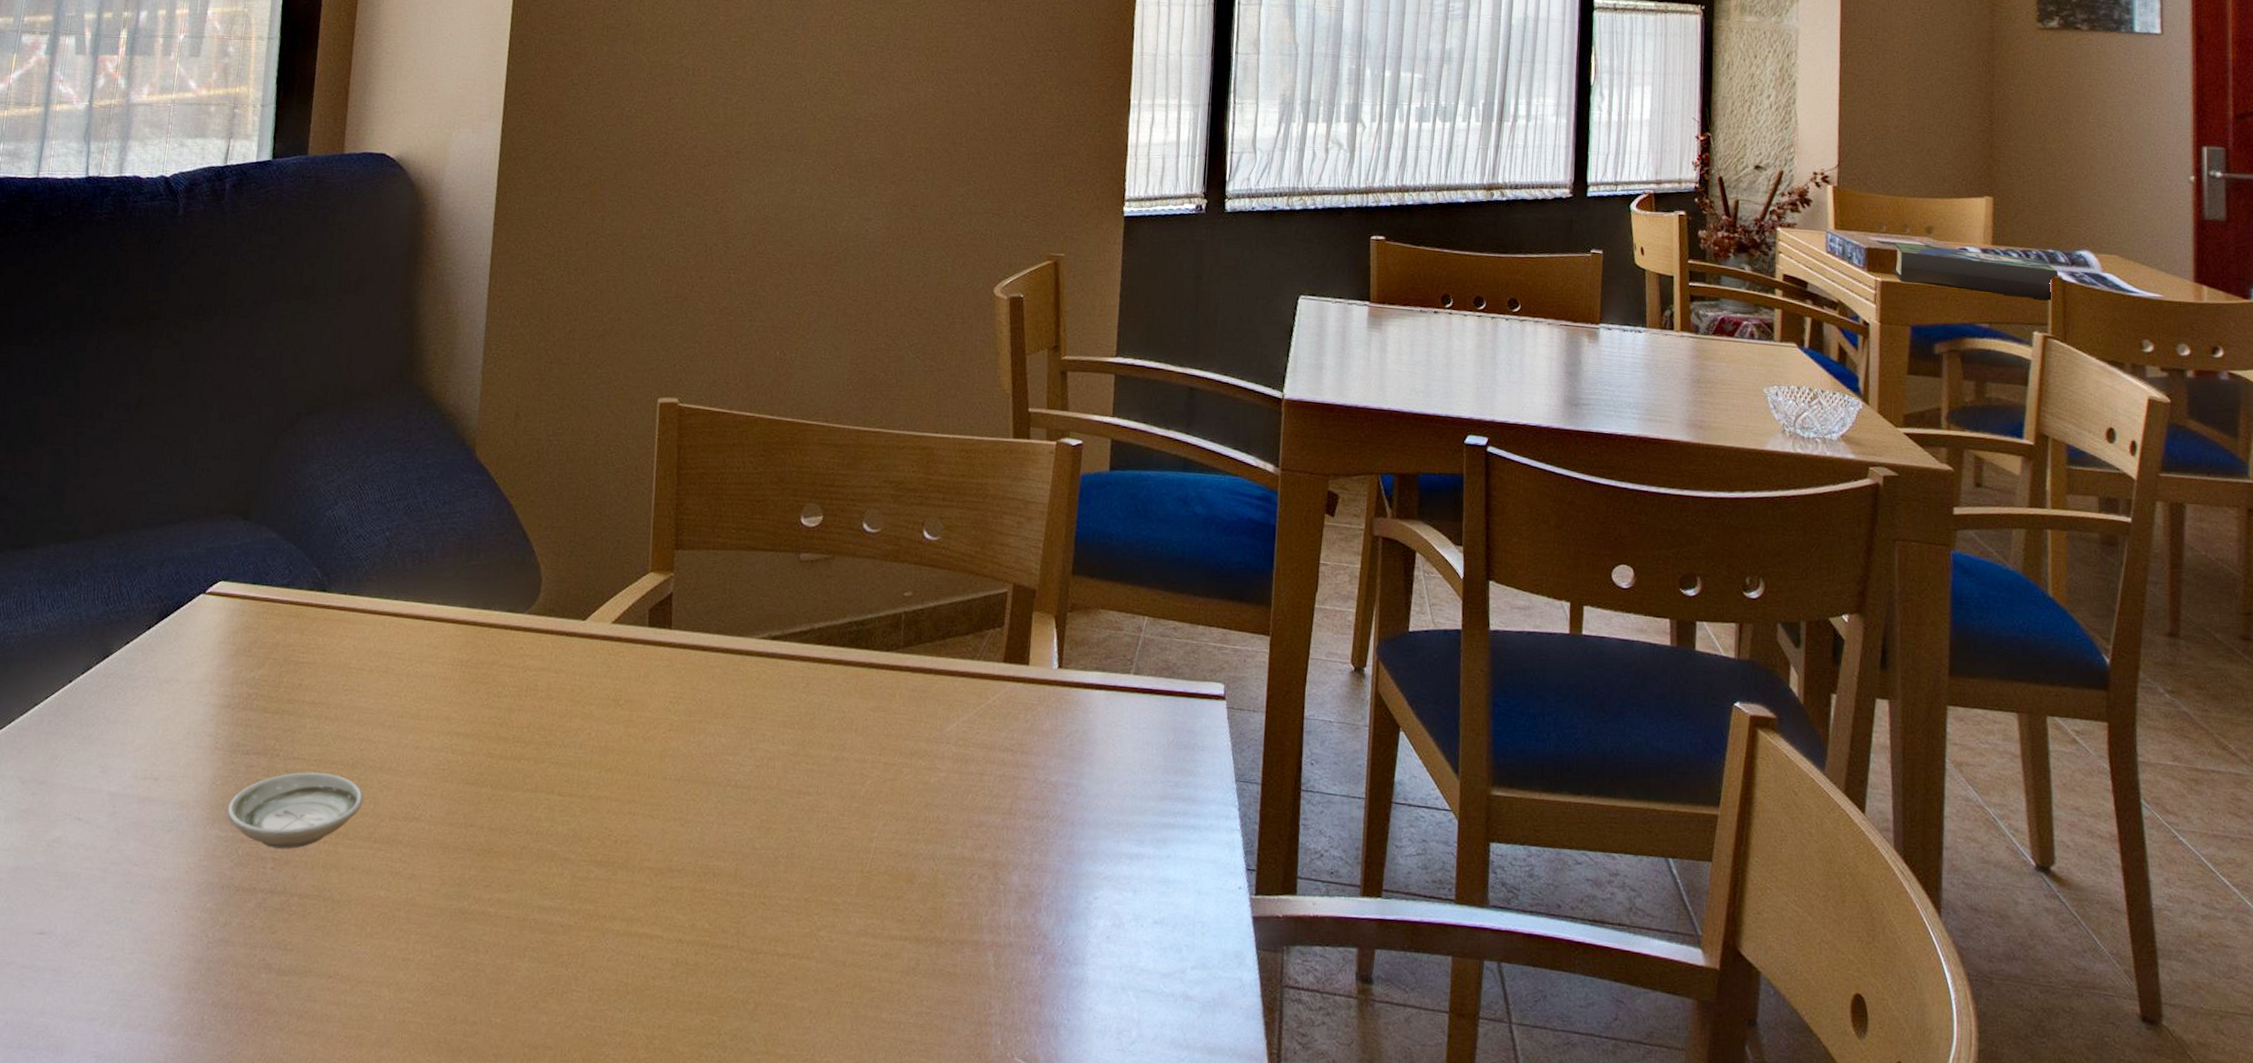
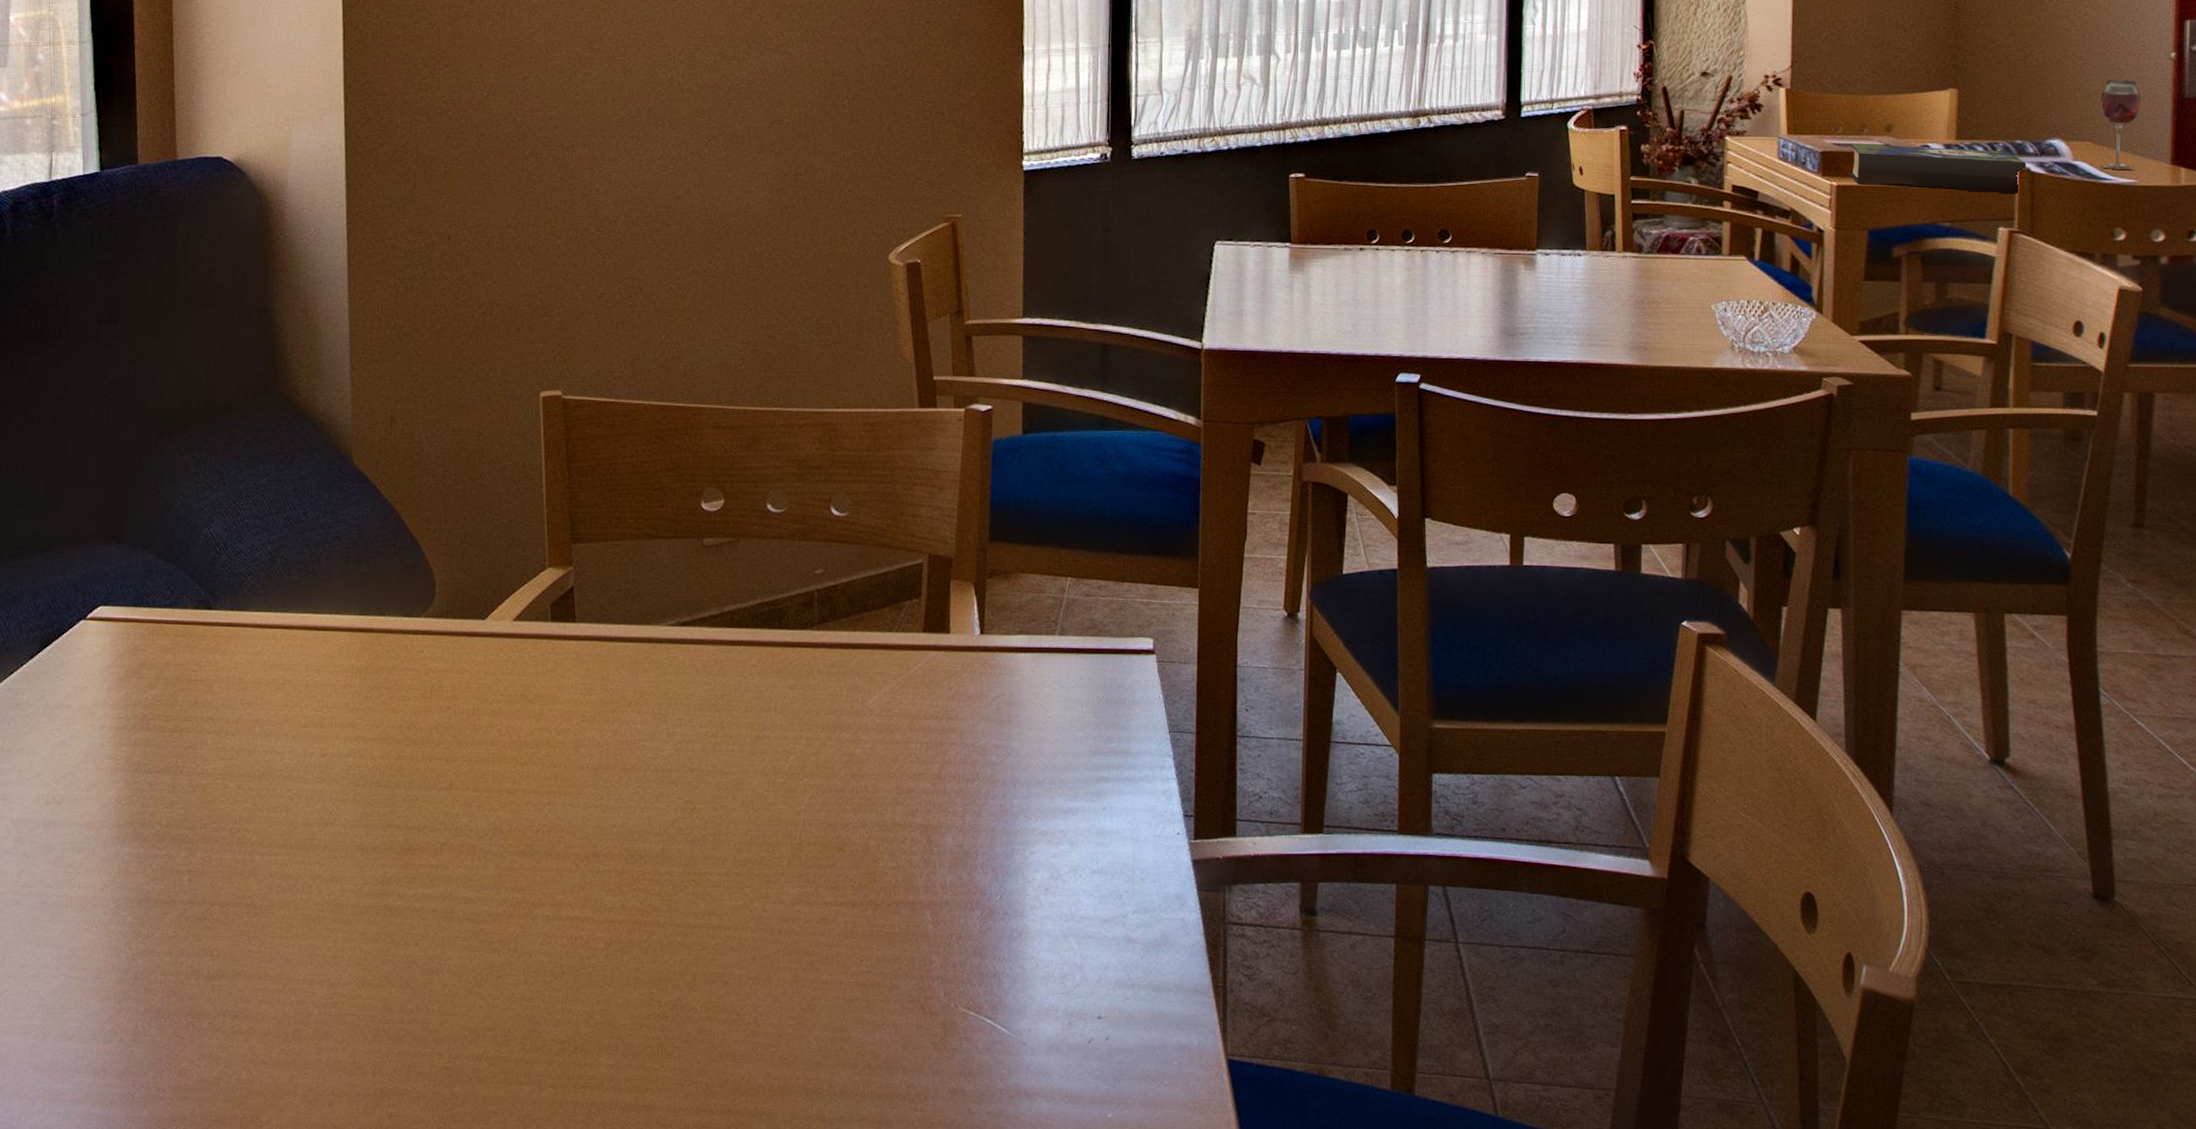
saucer: present [226,771,364,849] -> none [135,785,275,861]
wineglass: none [2125,198,2164,285] -> present [2100,80,2141,170]

